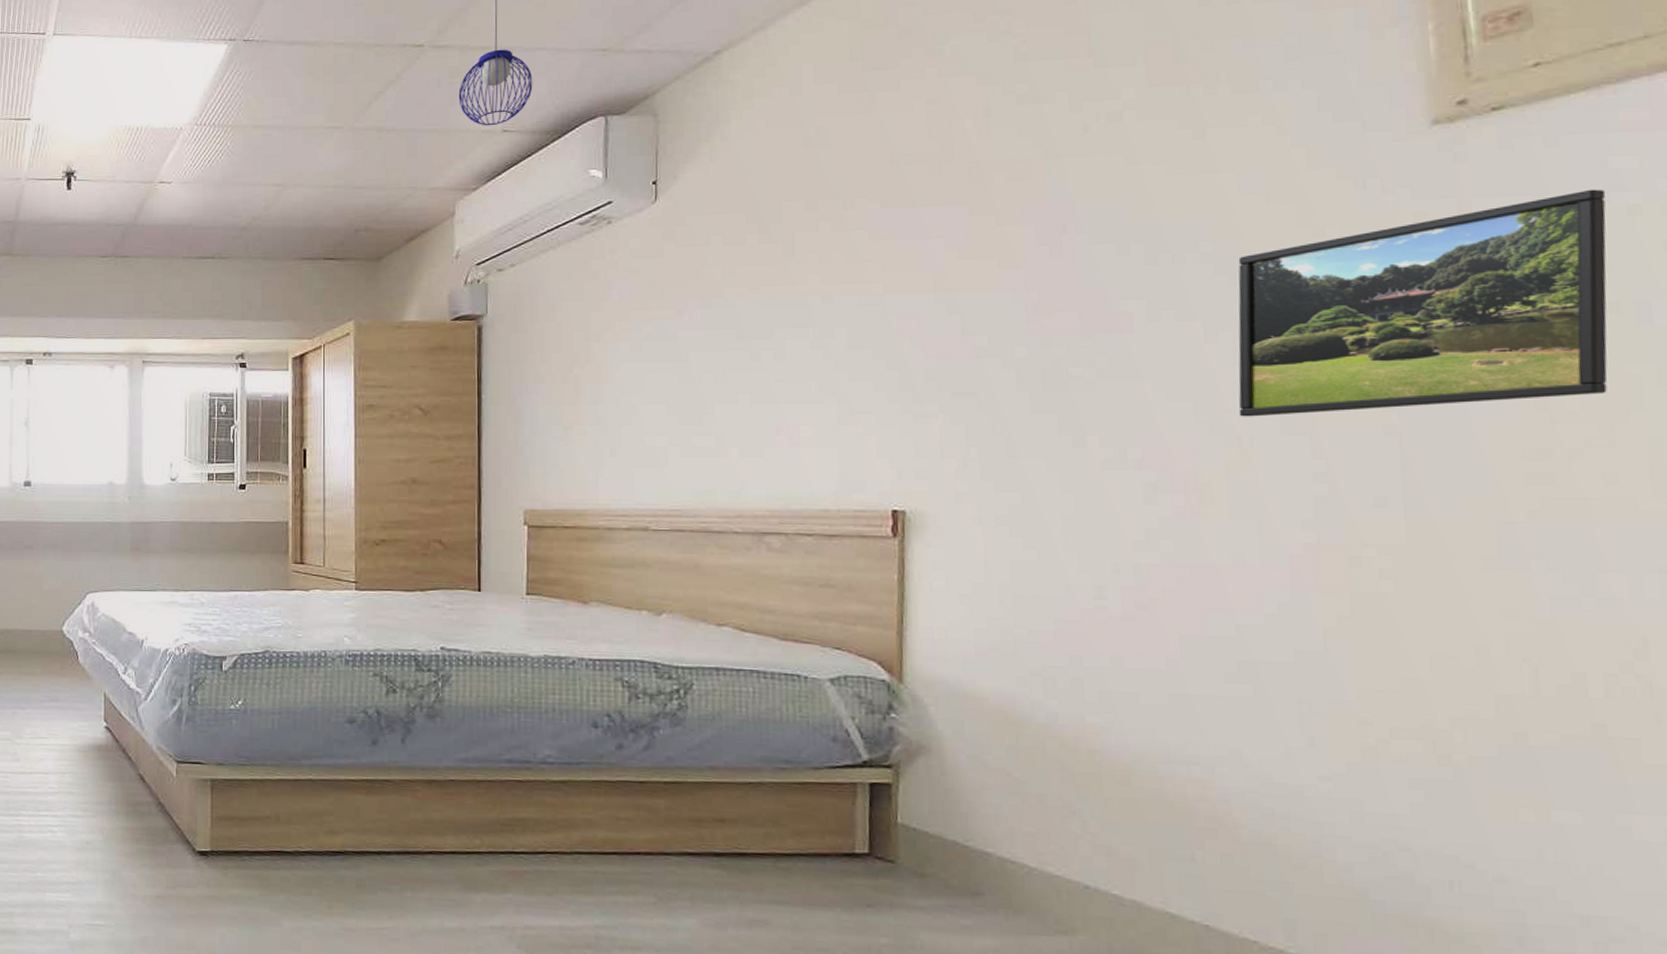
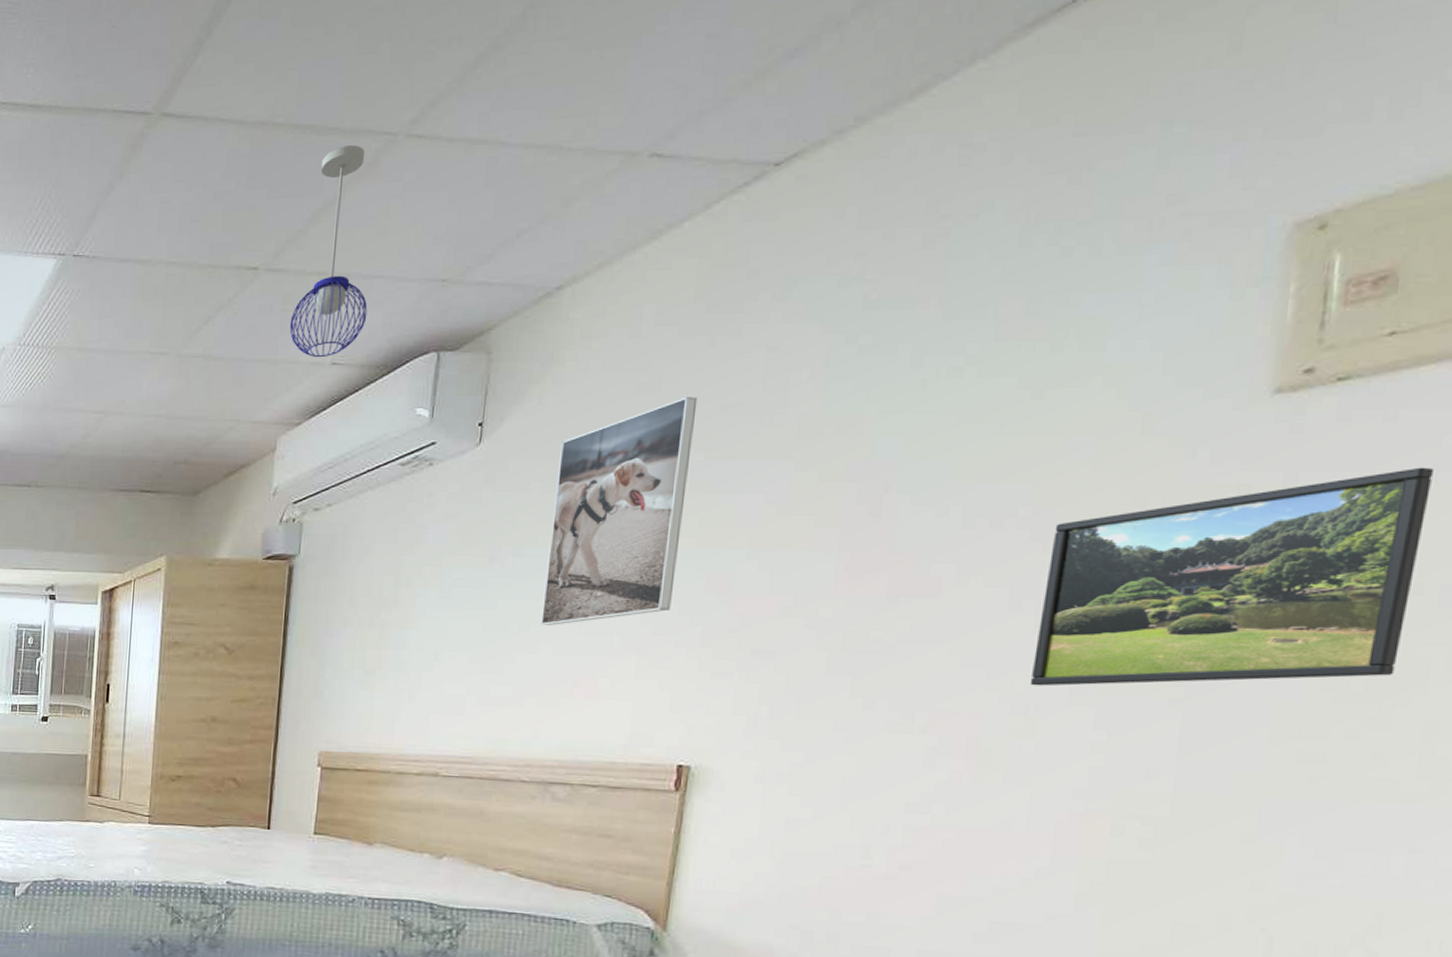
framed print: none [735,149,866,375] -> present [541,397,698,625]

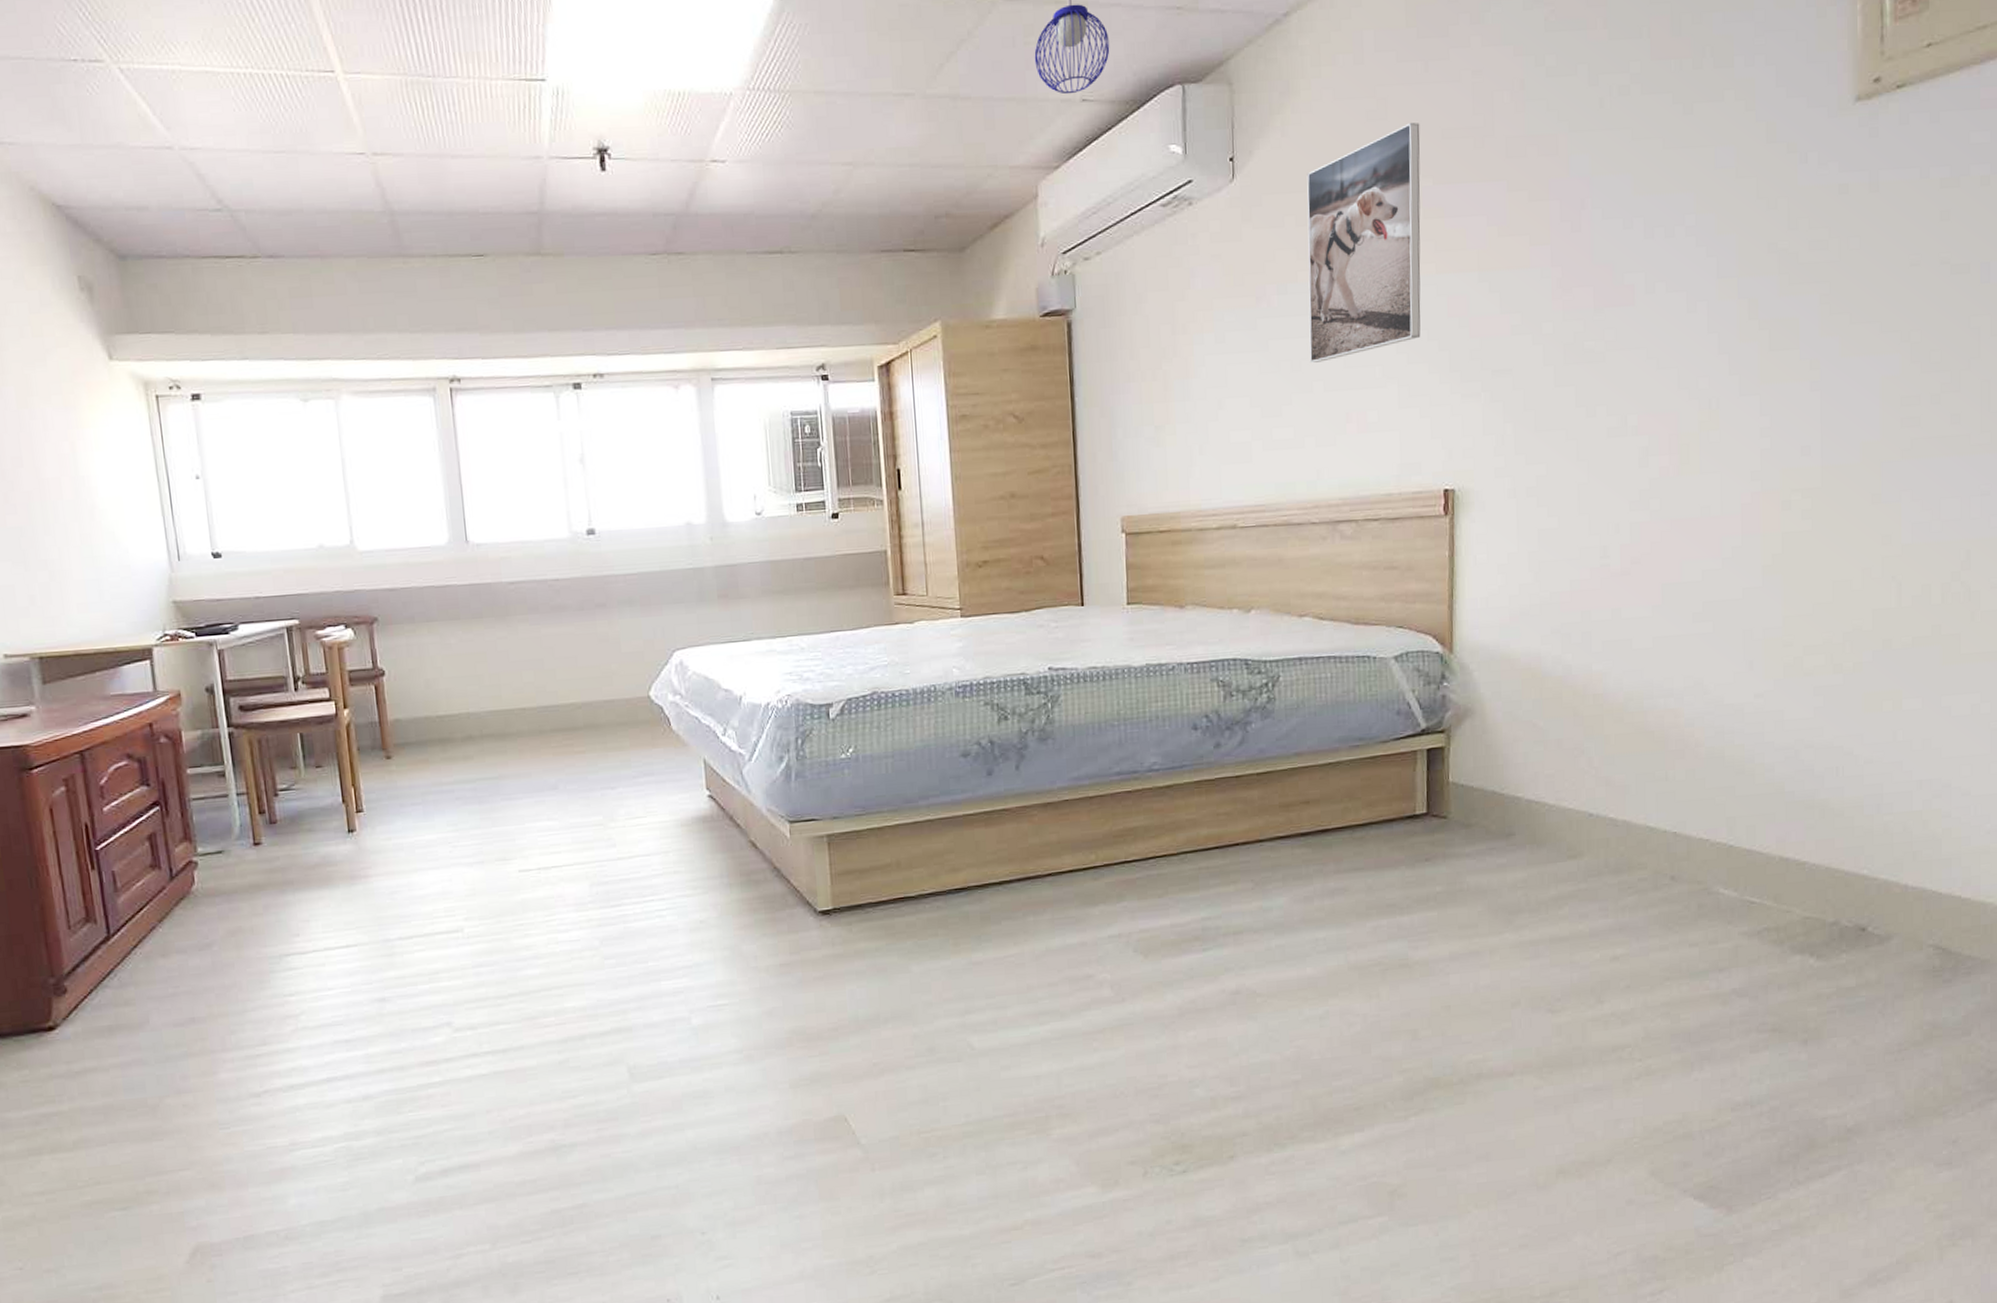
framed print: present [1029,467,1435,686] -> none [1710,161,1968,381]

